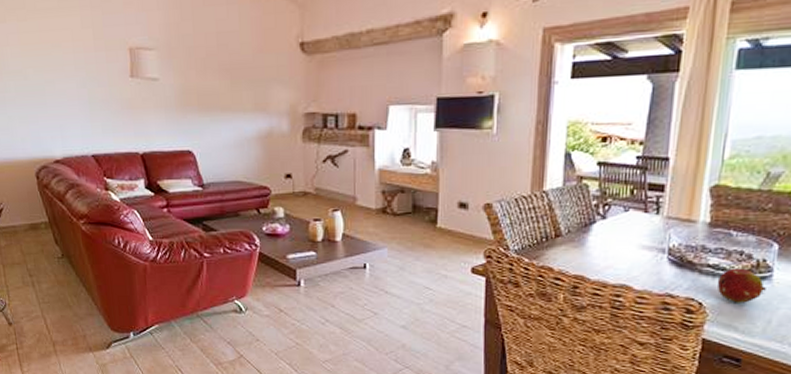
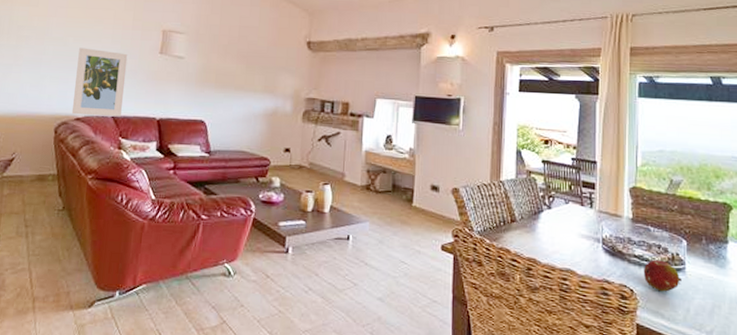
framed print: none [42,79,101,157] -> present [71,47,128,117]

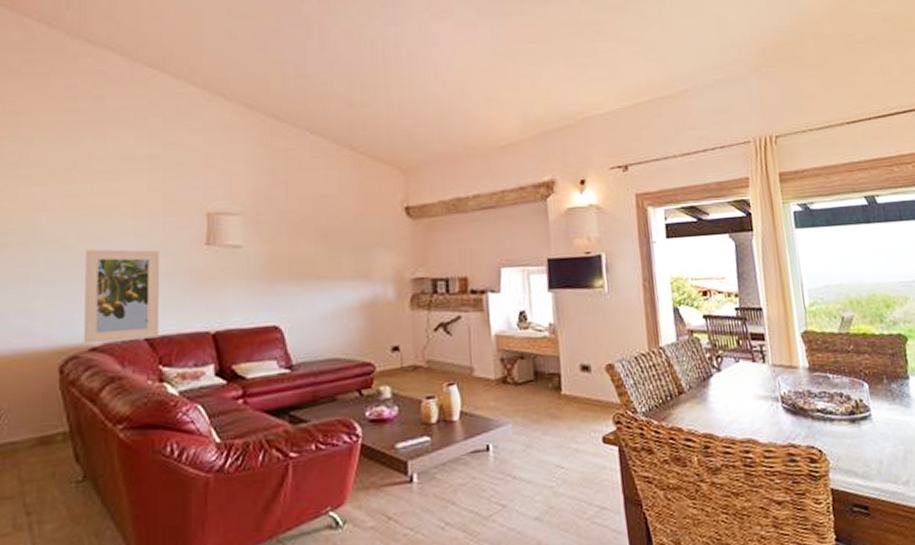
fruit: present [643,259,682,292] -> none [828,410,870,447]

